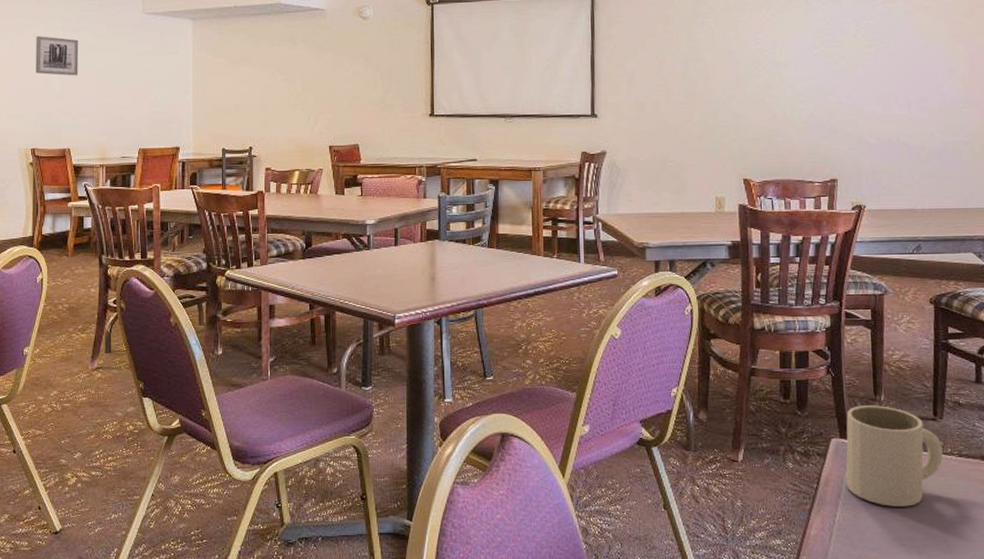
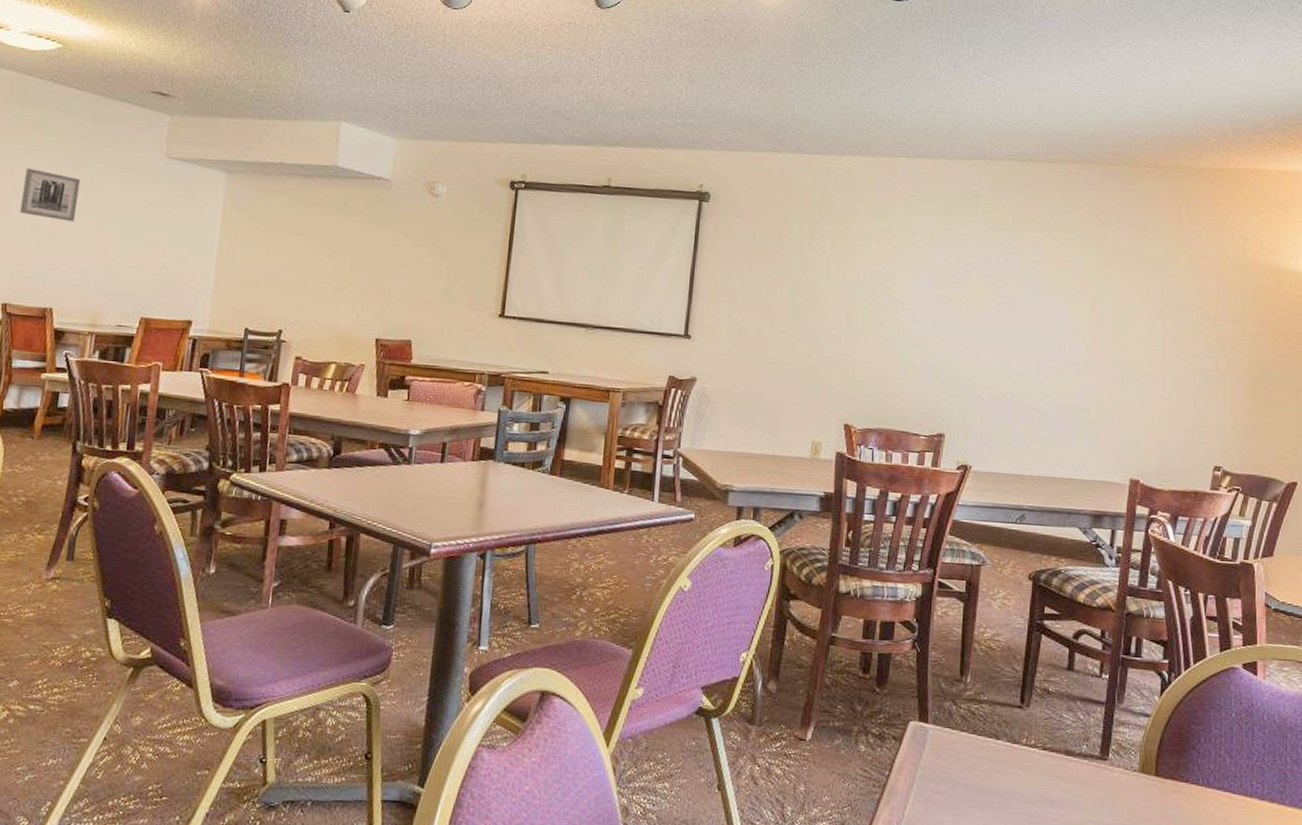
mug: present [846,405,943,507] -> none [921,686,1027,802]

